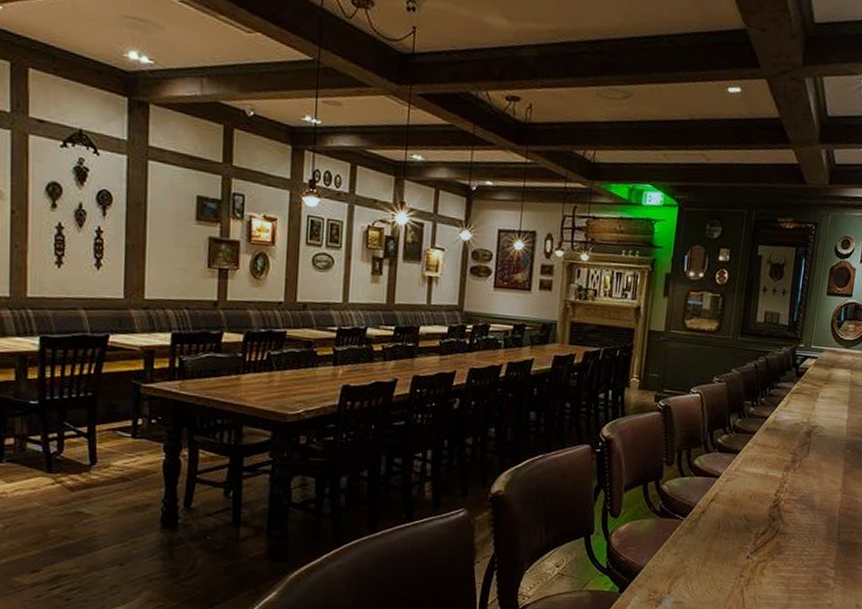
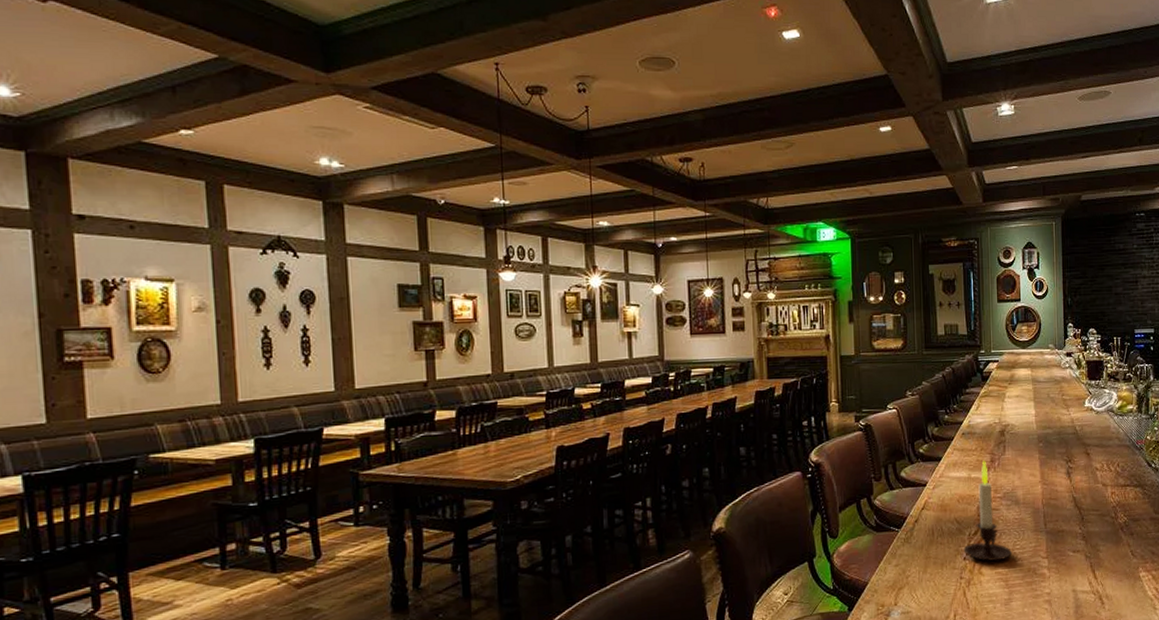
candle: none [748,459,799,565] -> present [963,460,1012,562]

